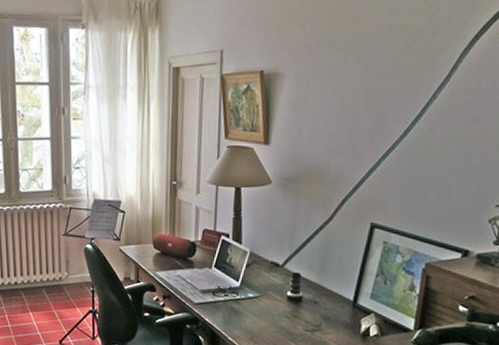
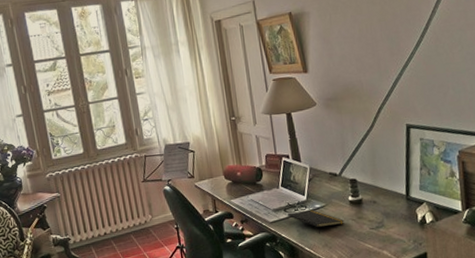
notepad: none [216,297,277,325] -> present [288,210,345,234]

